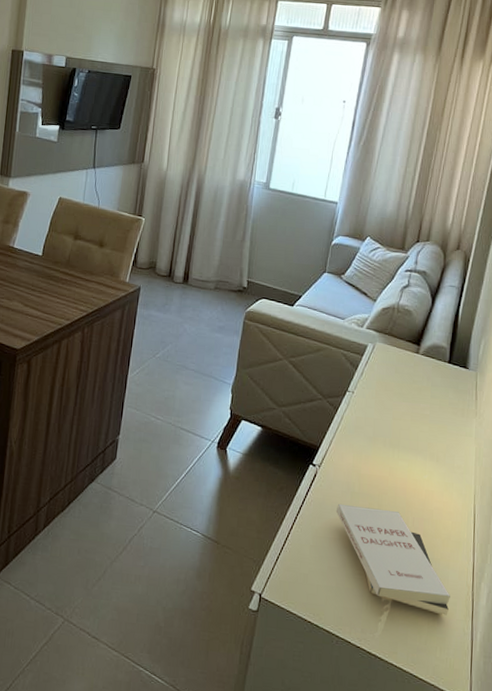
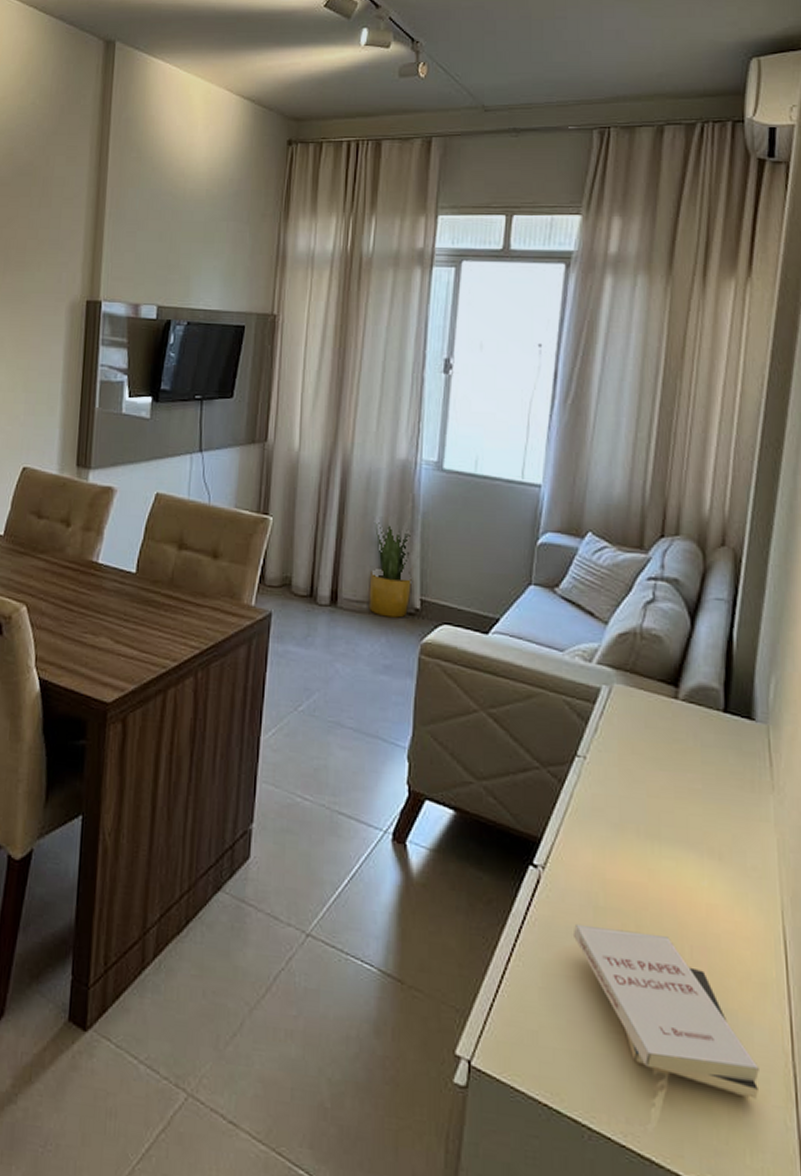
planter: none [210,225,243,294] -> present [368,522,412,618]

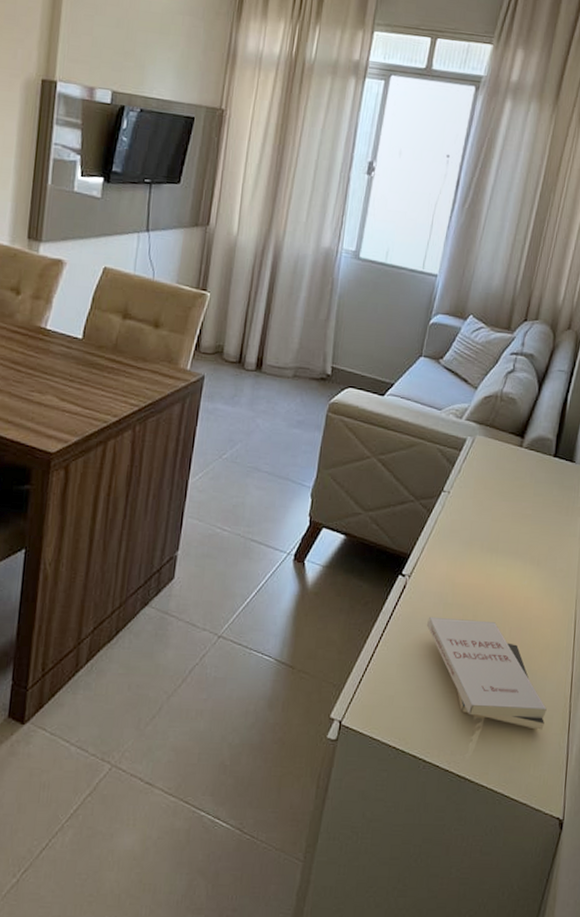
planter: present [368,522,412,618] -> none [288,301,328,382]

